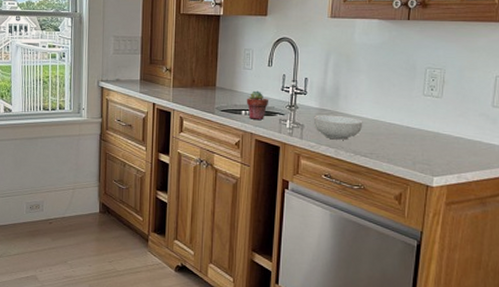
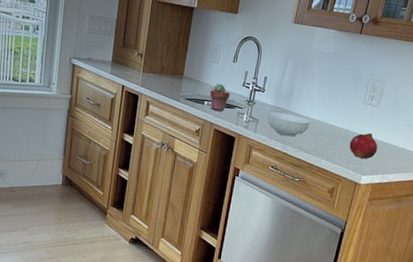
fruit: none [413,127,448,157] -> present [349,132,378,159]

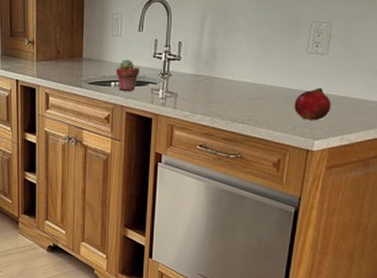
cereal bowl: present [268,112,310,137] -> none [189,80,241,107]

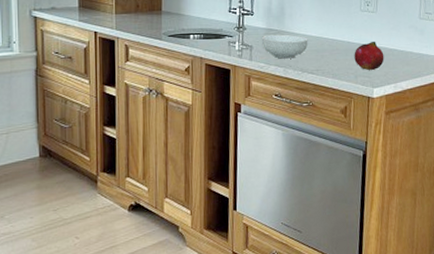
potted succulent: present [115,59,139,91] -> none [193,13,216,43]
cereal bowl: none [189,80,241,107] -> present [262,34,308,59]

